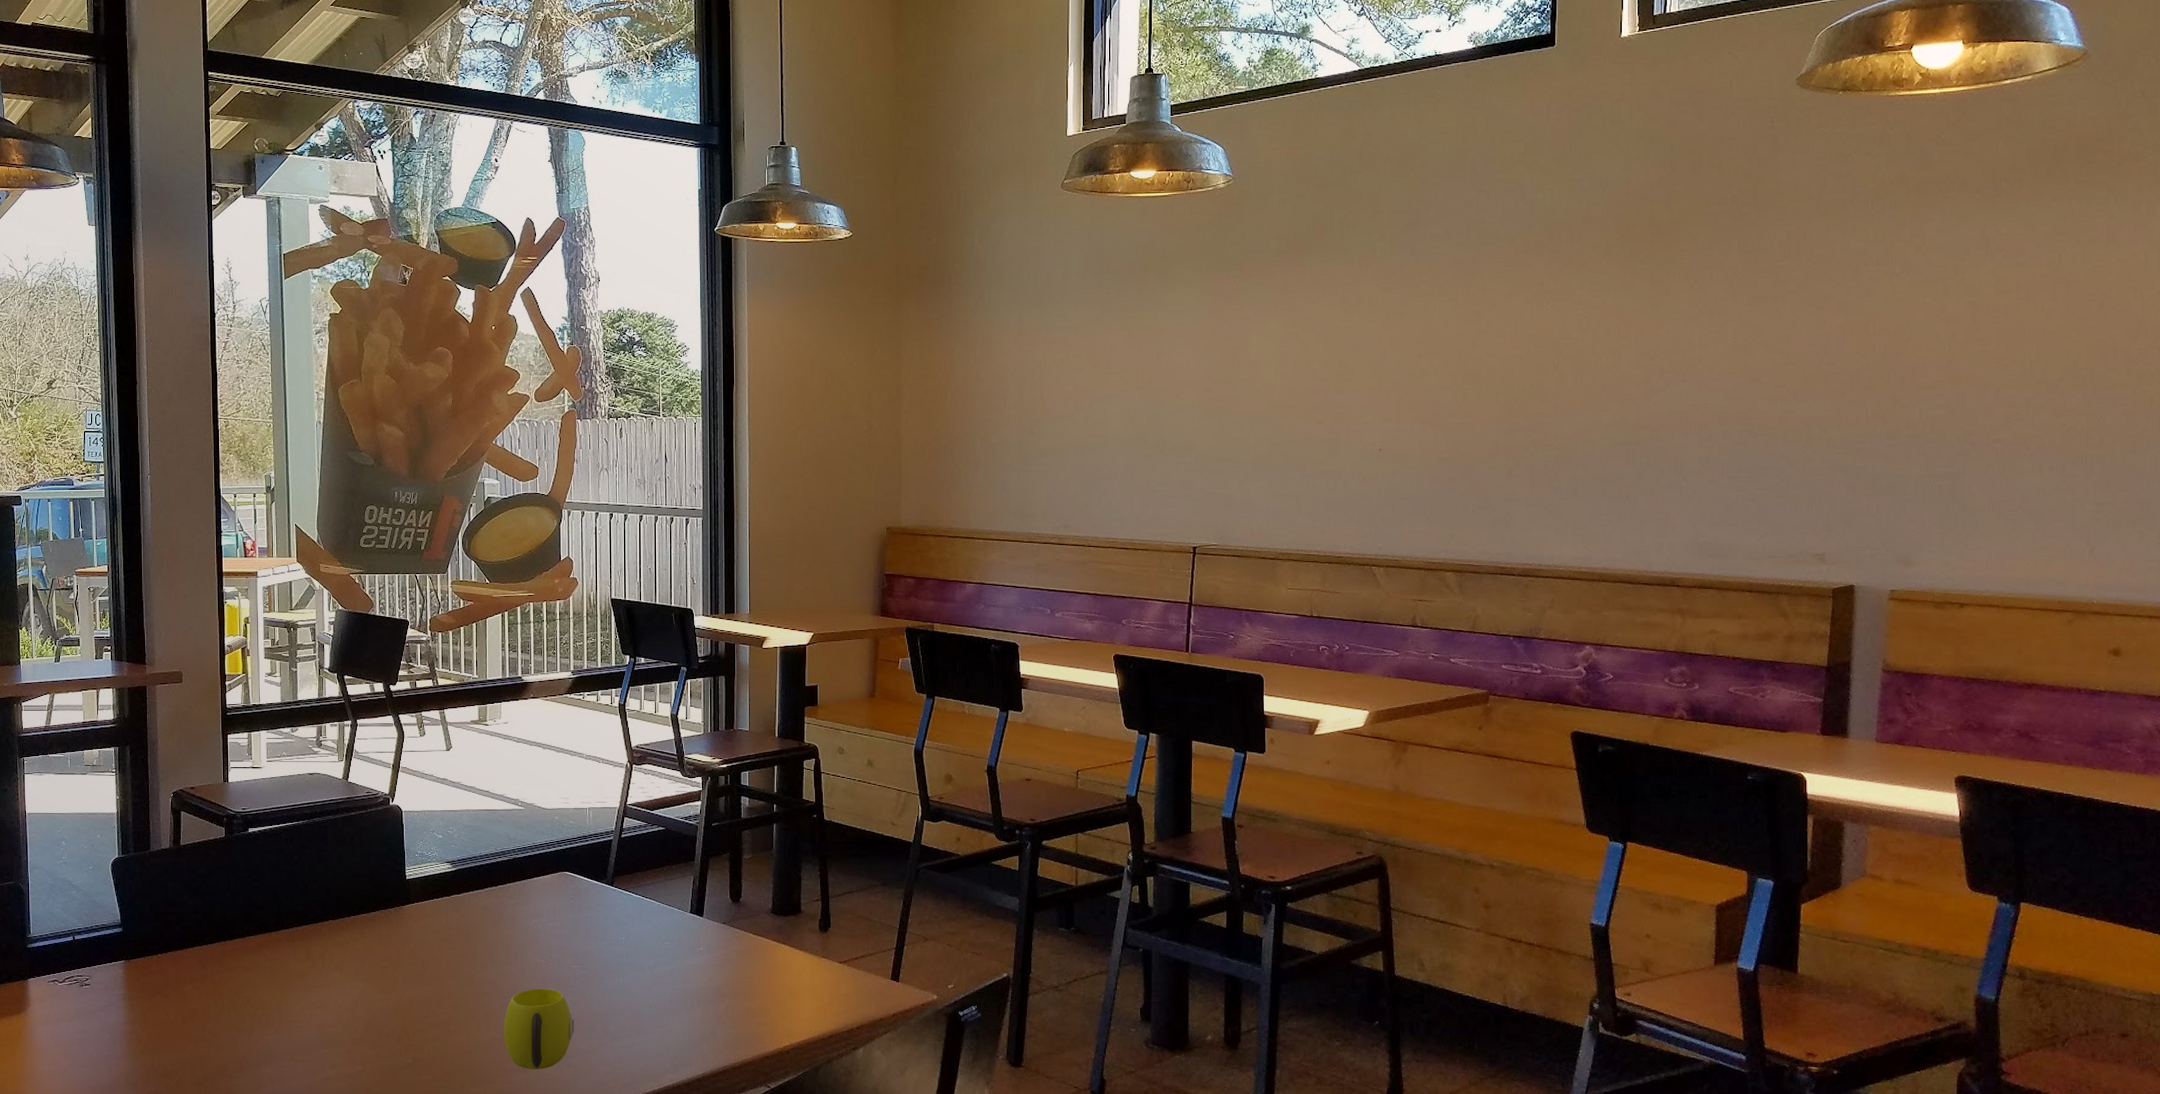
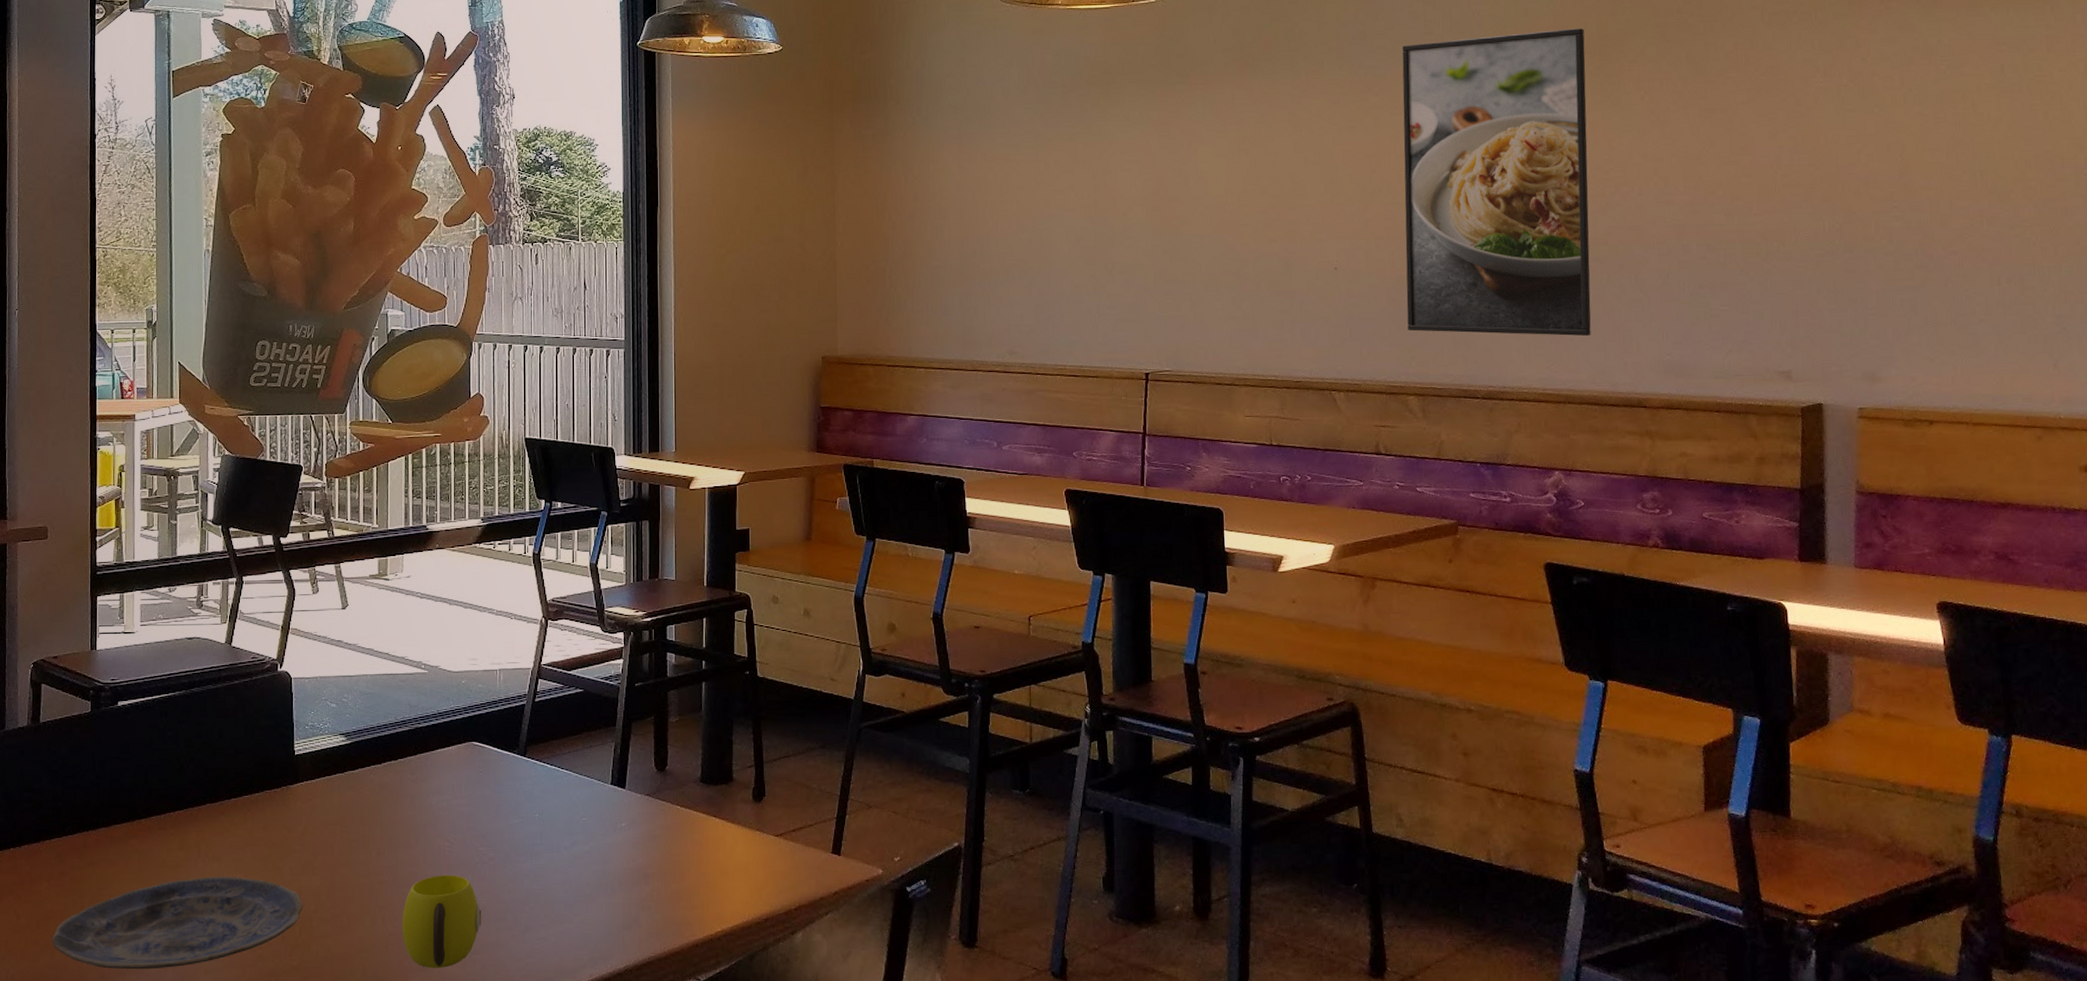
plate: none [197,983,415,1063] -> present [52,876,303,970]
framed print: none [1448,217,1637,518] -> present [1402,28,1591,337]

